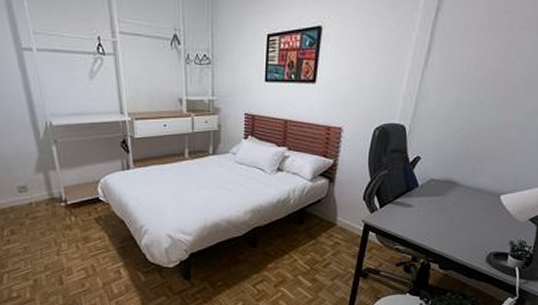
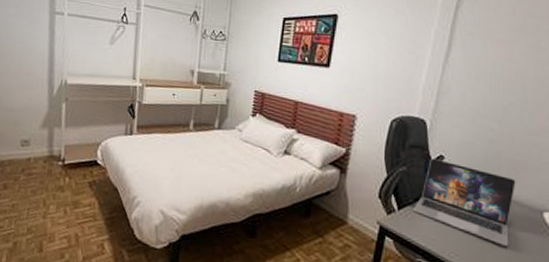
laptop: none [392,159,480,226] -> present [412,158,516,246]

